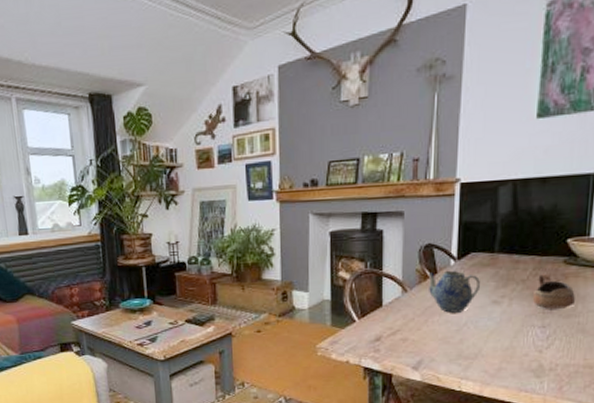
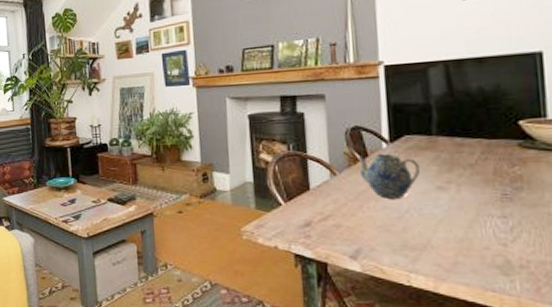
cup: present [532,273,575,309] -> none [484,157,540,197]

